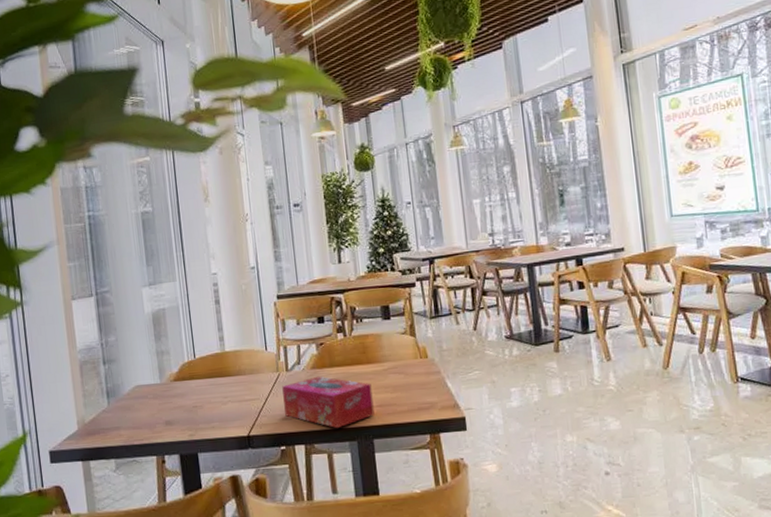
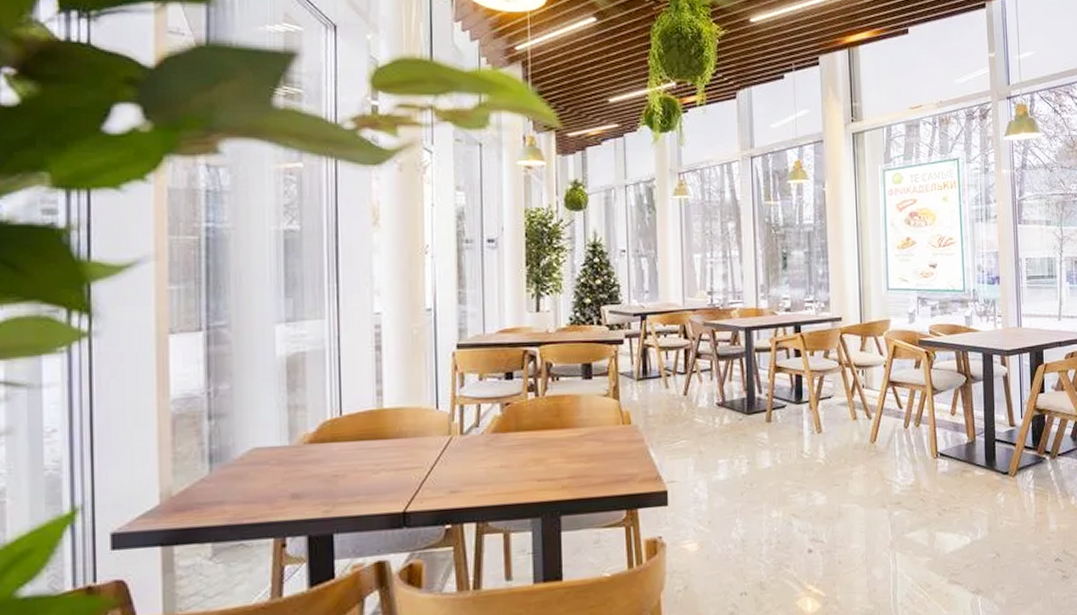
tissue box: present [282,376,375,429] -> none [454,441,565,504]

